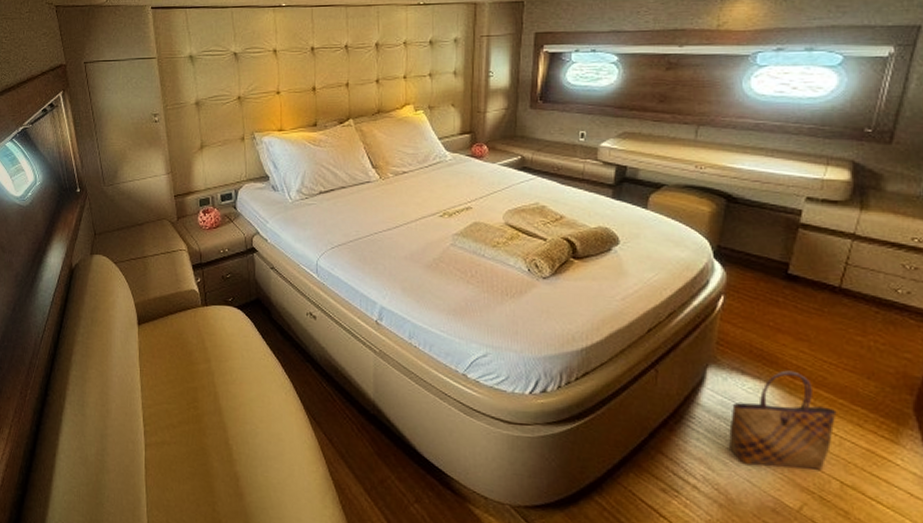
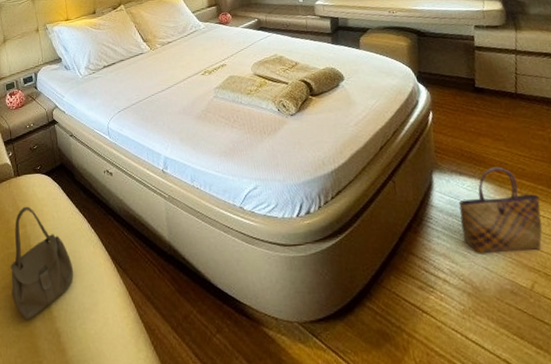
handbag: none [189,340,261,460] -> present [10,206,74,321]

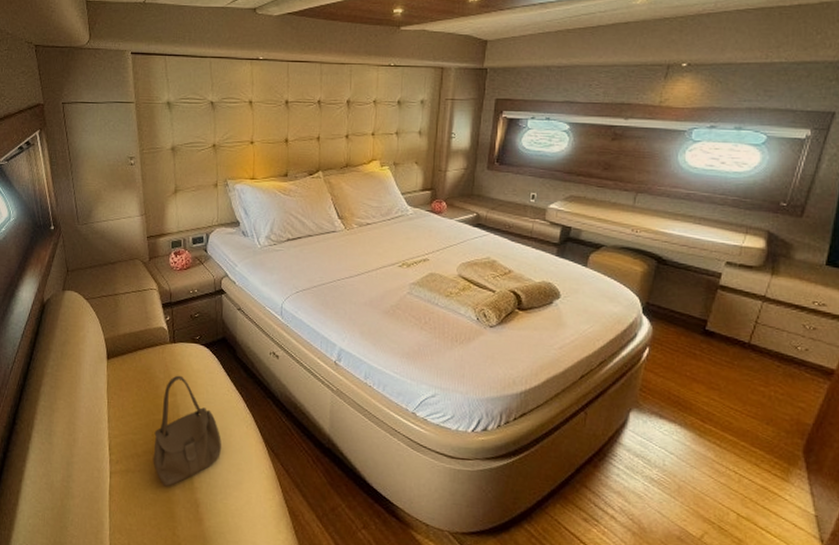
tote bag: present [458,166,543,254] -> none [645,415,739,503]

